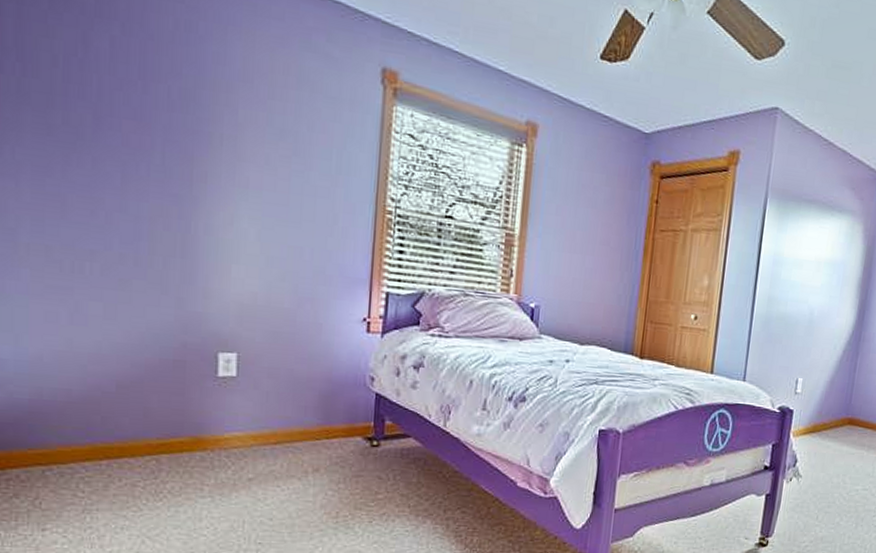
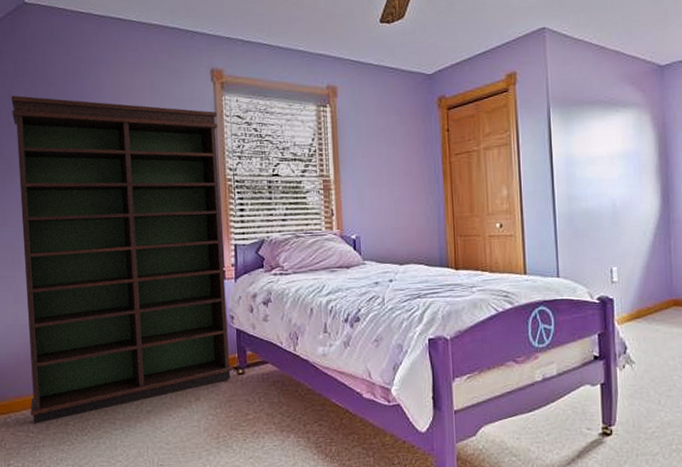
bookshelf: none [82,40,384,482] -> present [11,95,232,425]

